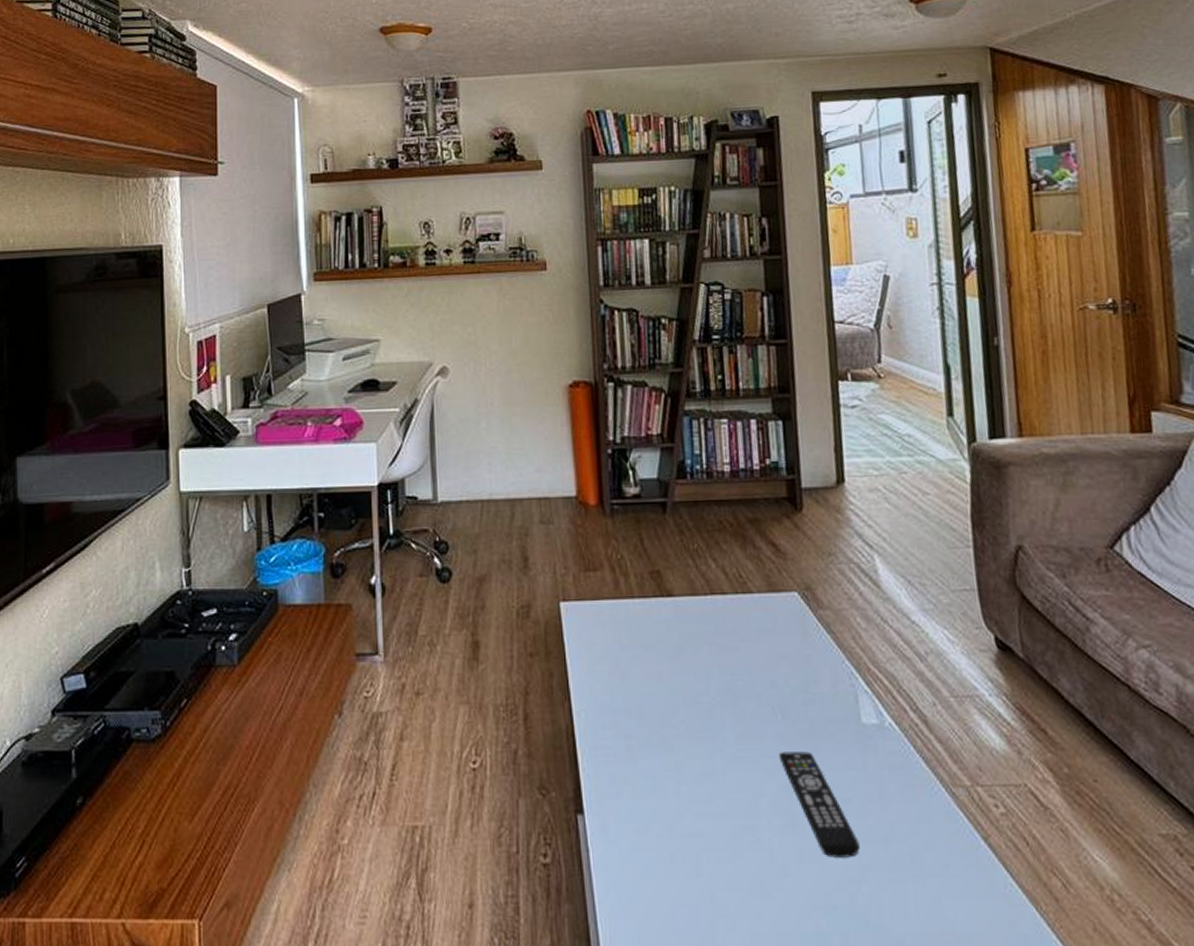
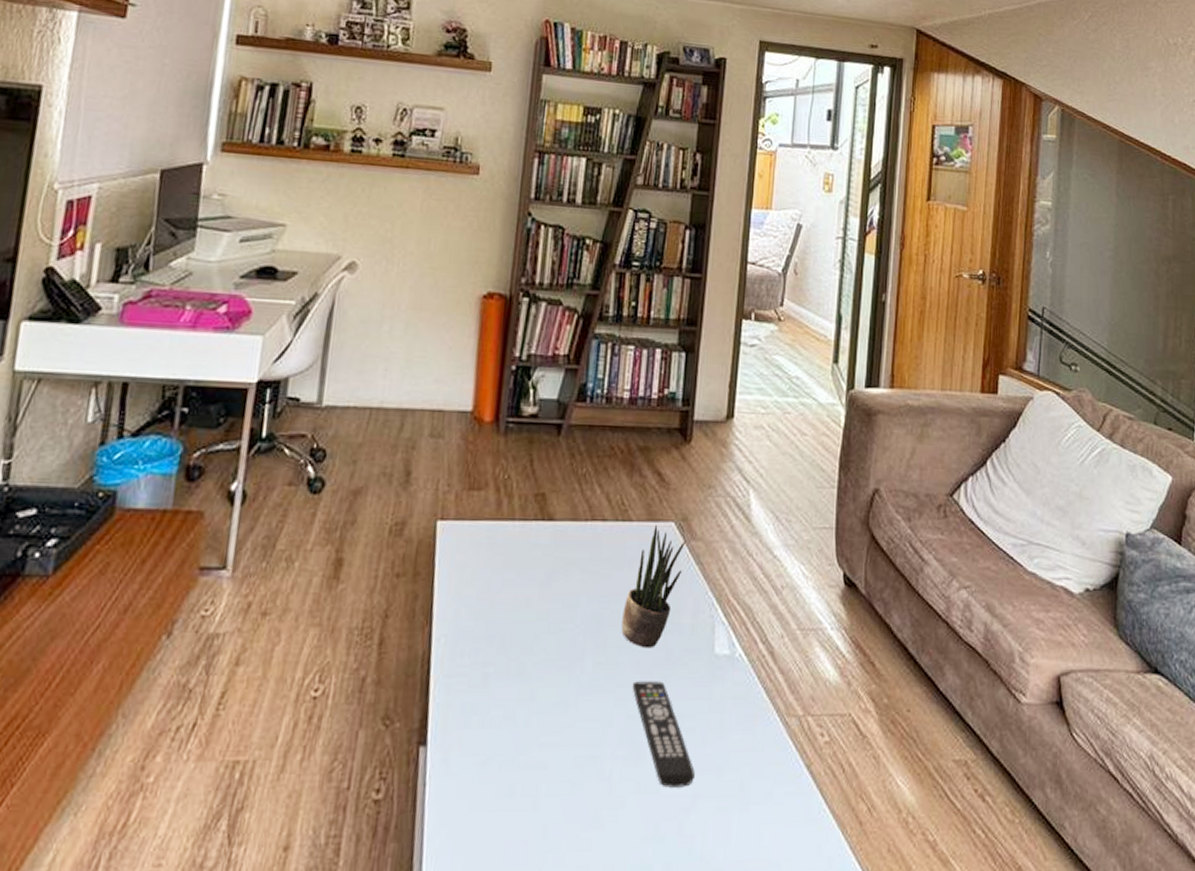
potted plant: none [757,594,813,719] -> present [621,524,686,648]

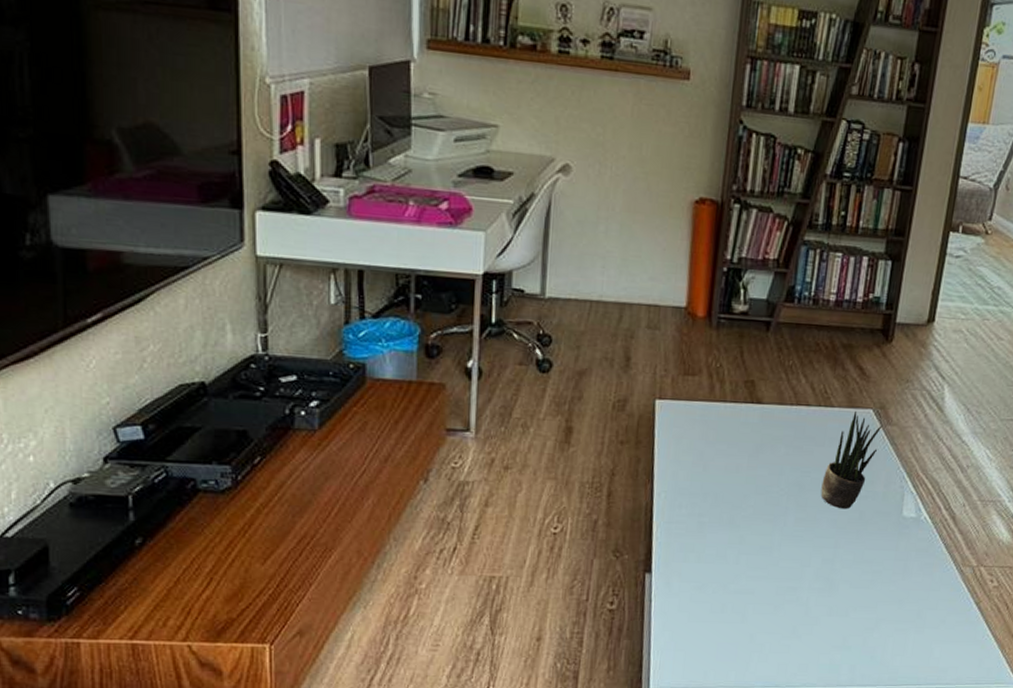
remote control: present [632,681,695,788] -> none [828,534,879,613]

